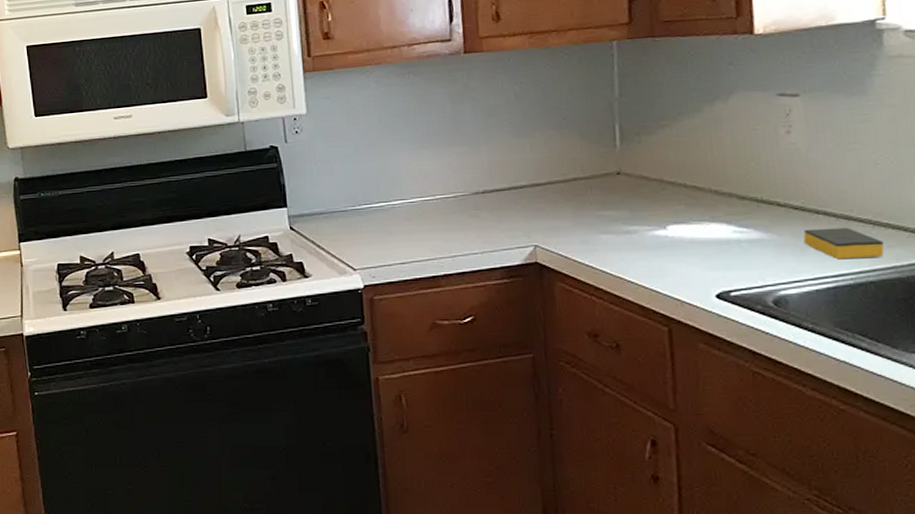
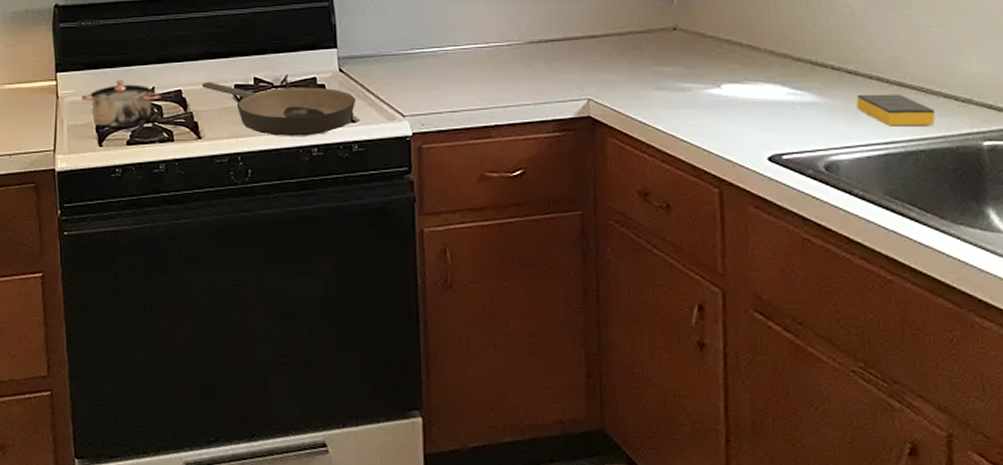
cooking pot: none [44,247,121,294] -> present [81,80,162,129]
frying pan: none [158,244,308,295] -> present [201,81,356,137]

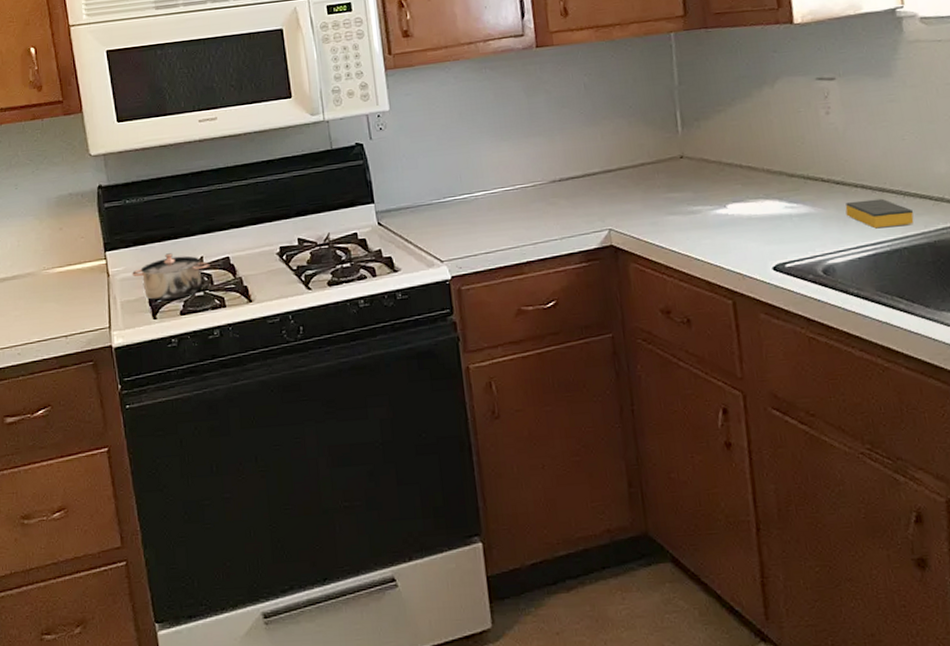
frying pan: present [201,81,356,137] -> none [248,241,397,292]

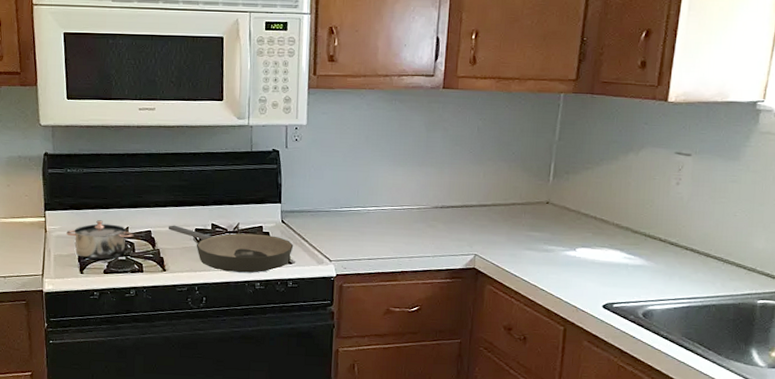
frying pan: none [248,241,397,292] -> present [168,225,294,274]
sponge: present [845,198,914,229] -> none [673,261,729,287]

